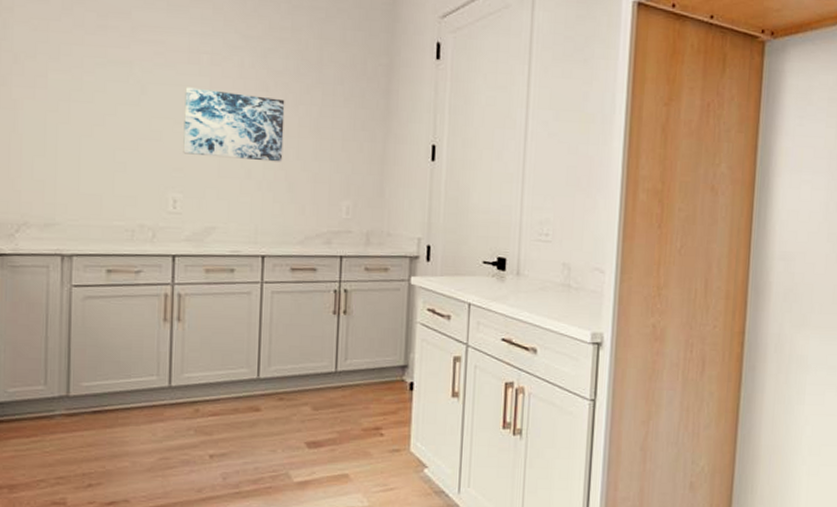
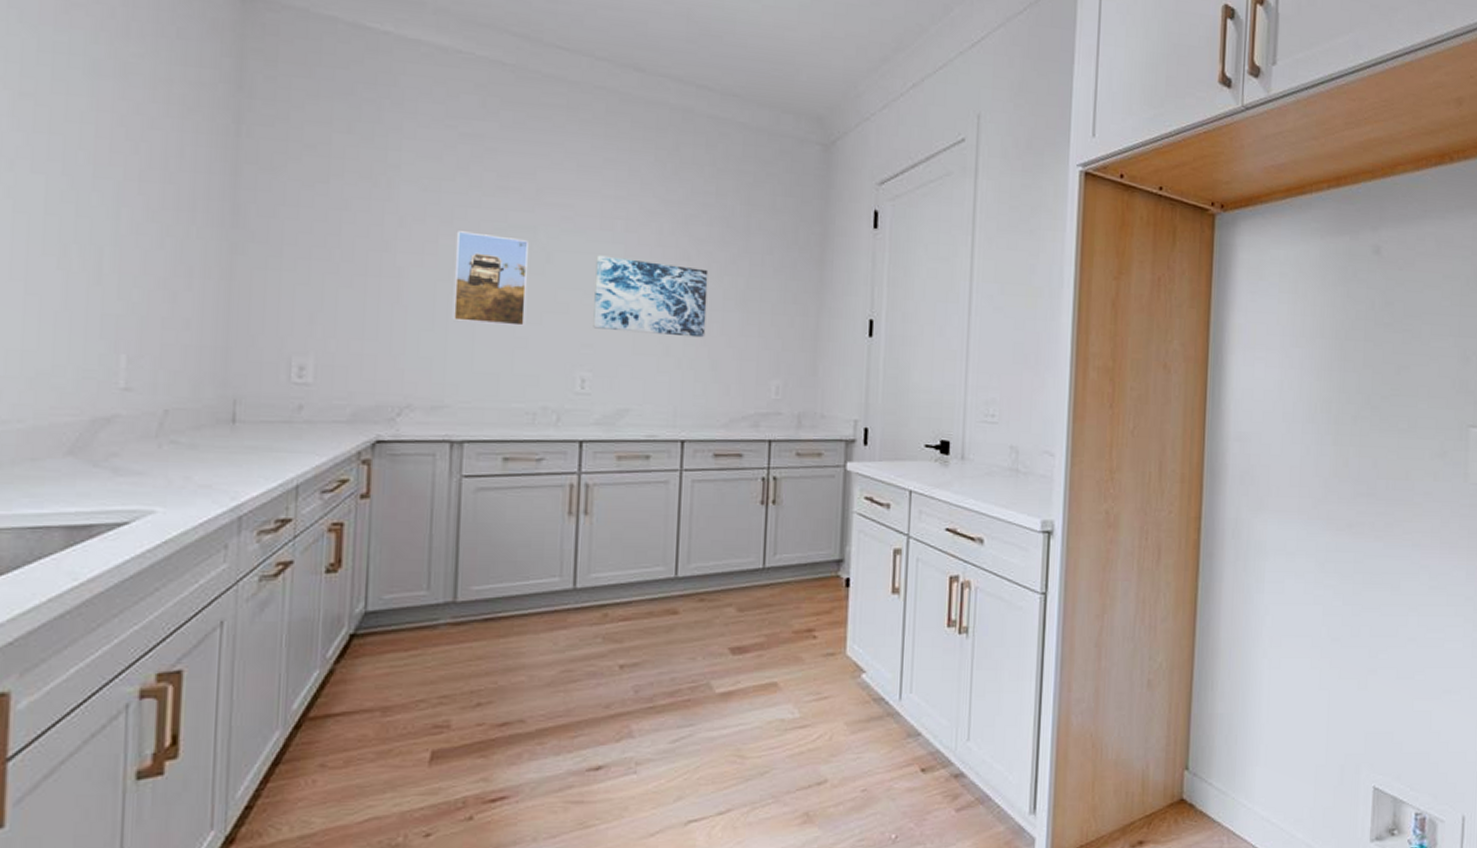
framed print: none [61,66,125,152] -> present [453,231,528,326]

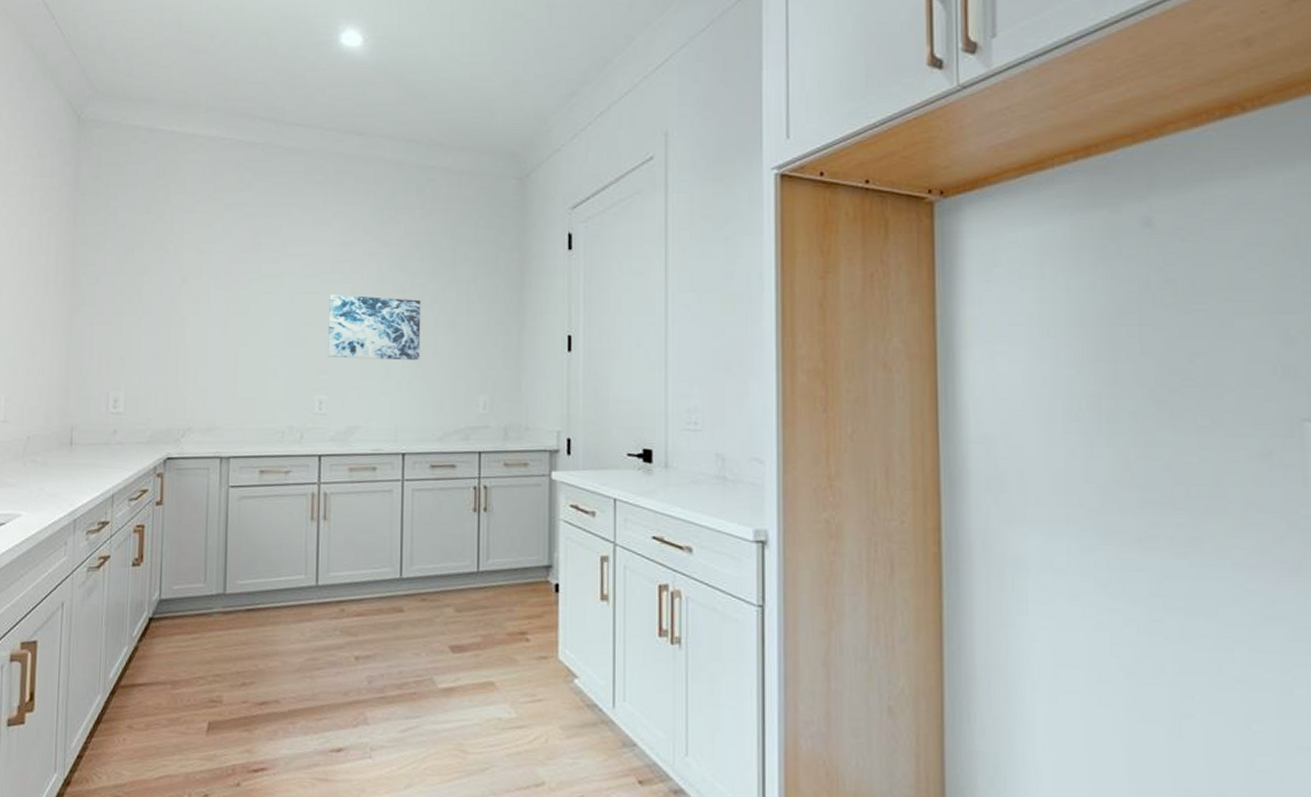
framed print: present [453,231,528,326] -> none [221,283,276,358]

